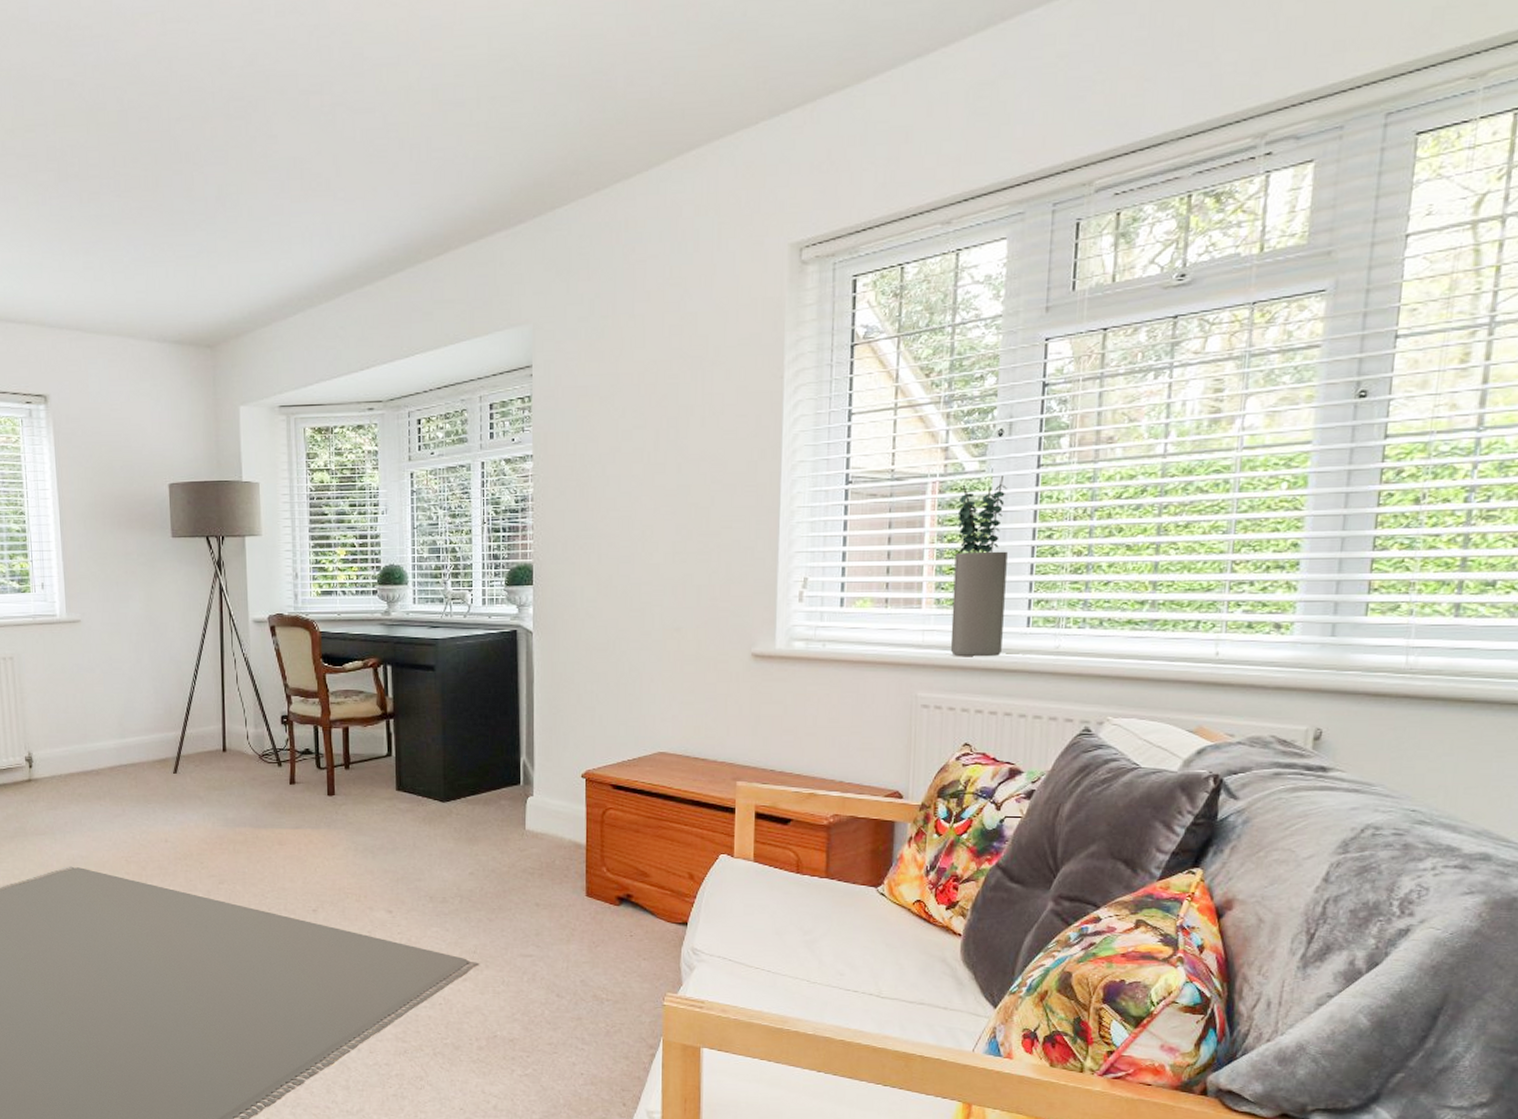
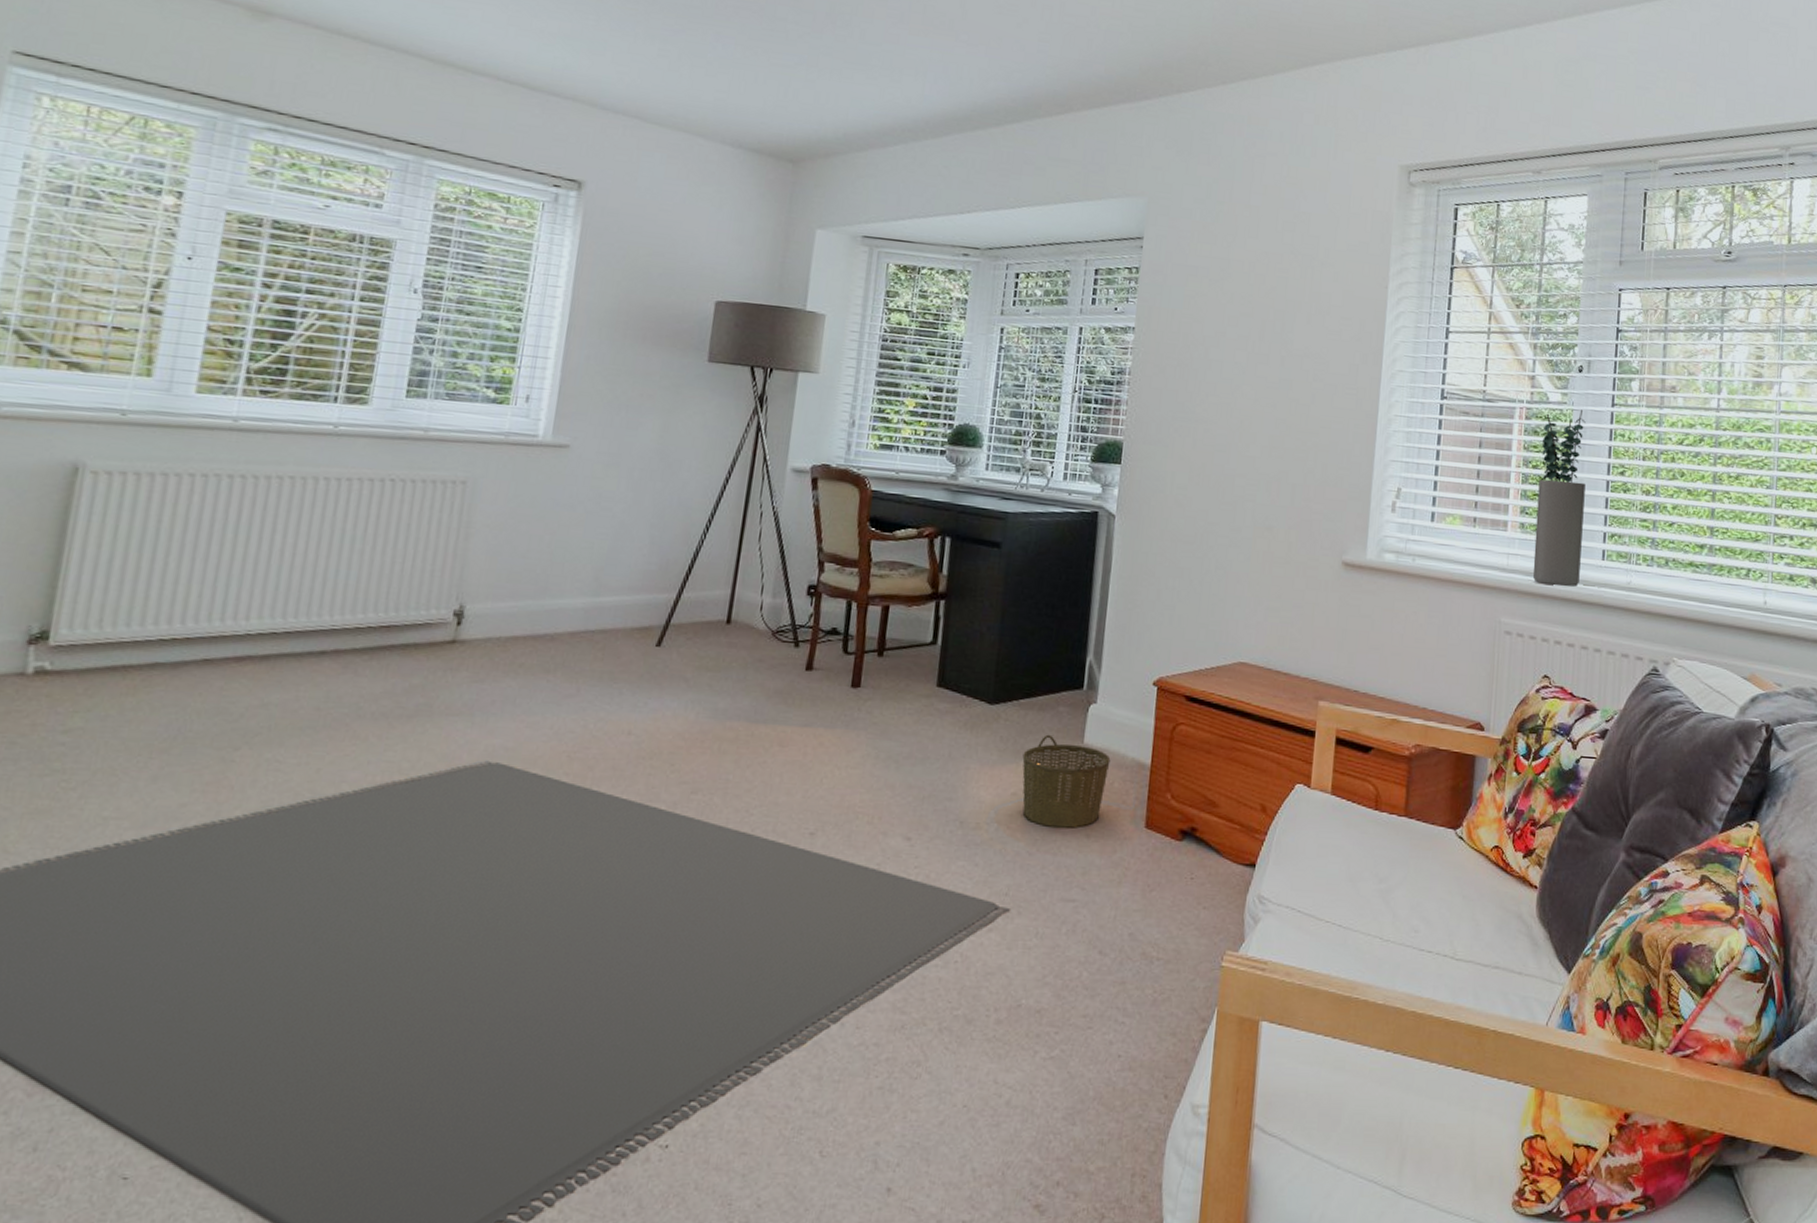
basket: none [475,824,550,900] -> present [1022,734,1111,829]

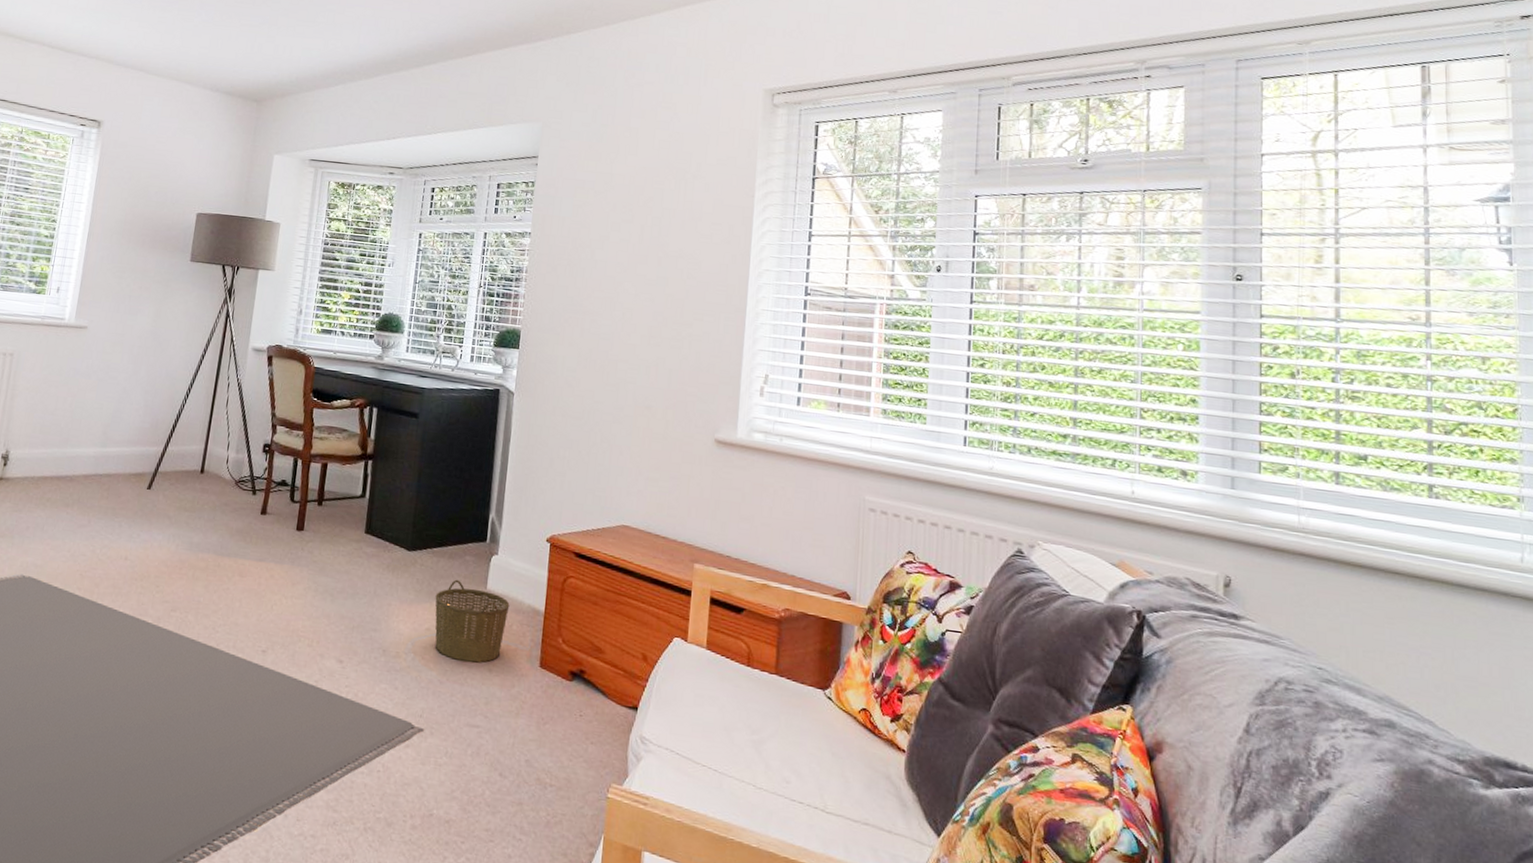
vase: present [1533,410,1586,588] -> none [895,306,946,471]

